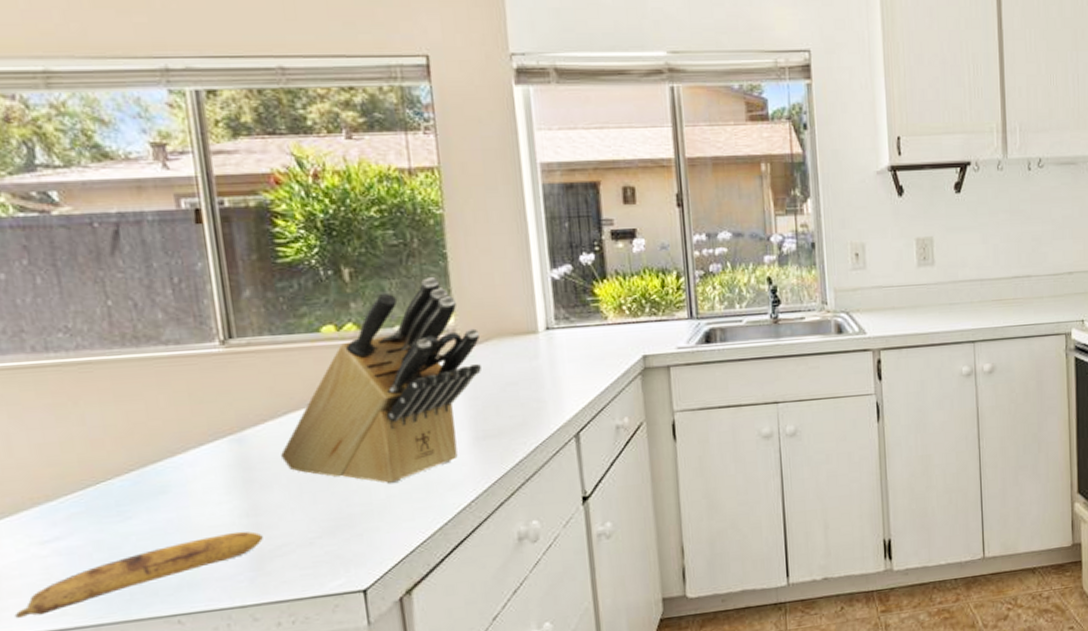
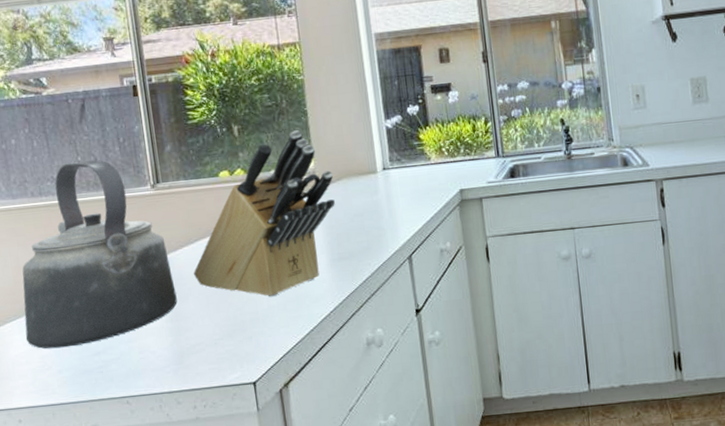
banana: present [14,531,263,619] -> none [23,333,183,395]
kettle: none [15,305,256,557] -> present [22,160,177,349]

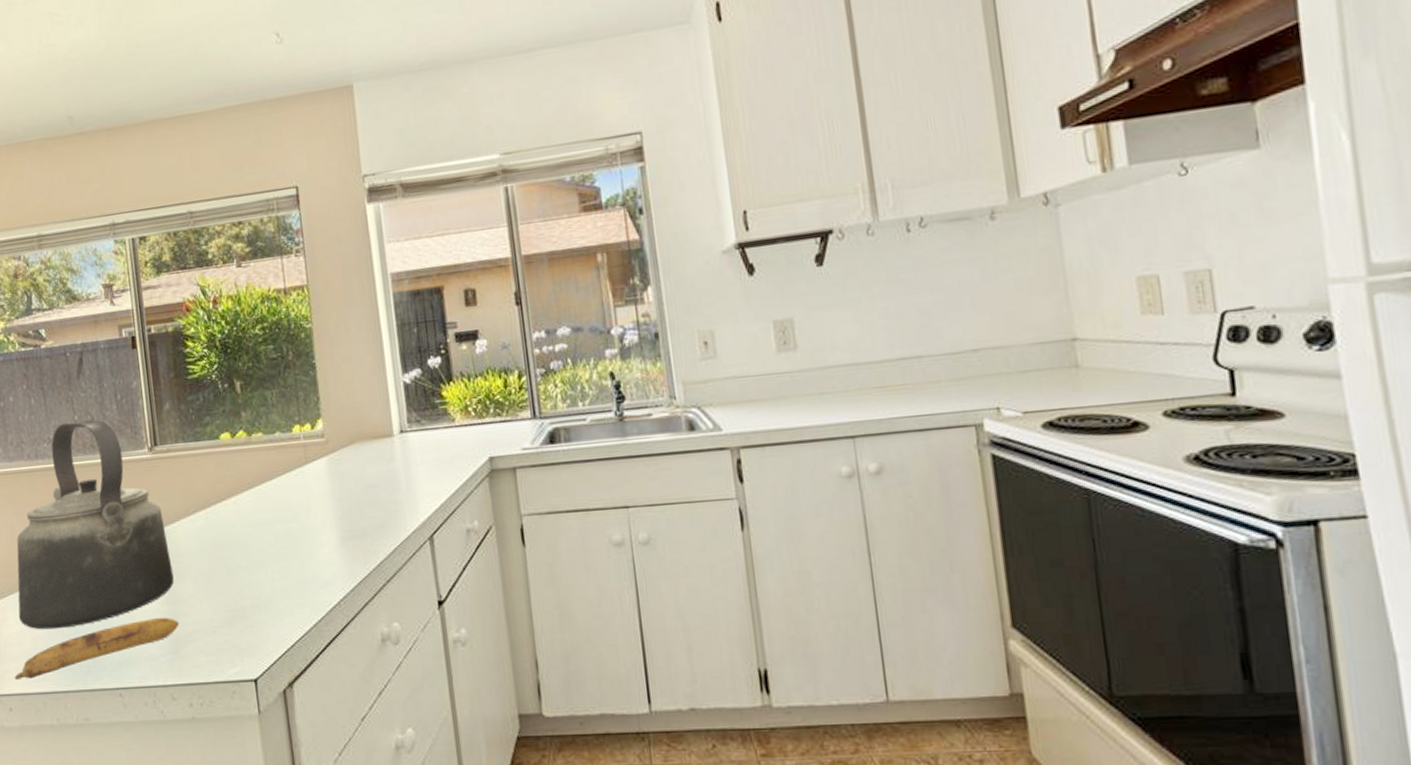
banana: none [23,333,183,395] -> present [14,617,179,681]
knife block: present [193,130,335,297] -> none [191,386,346,580]

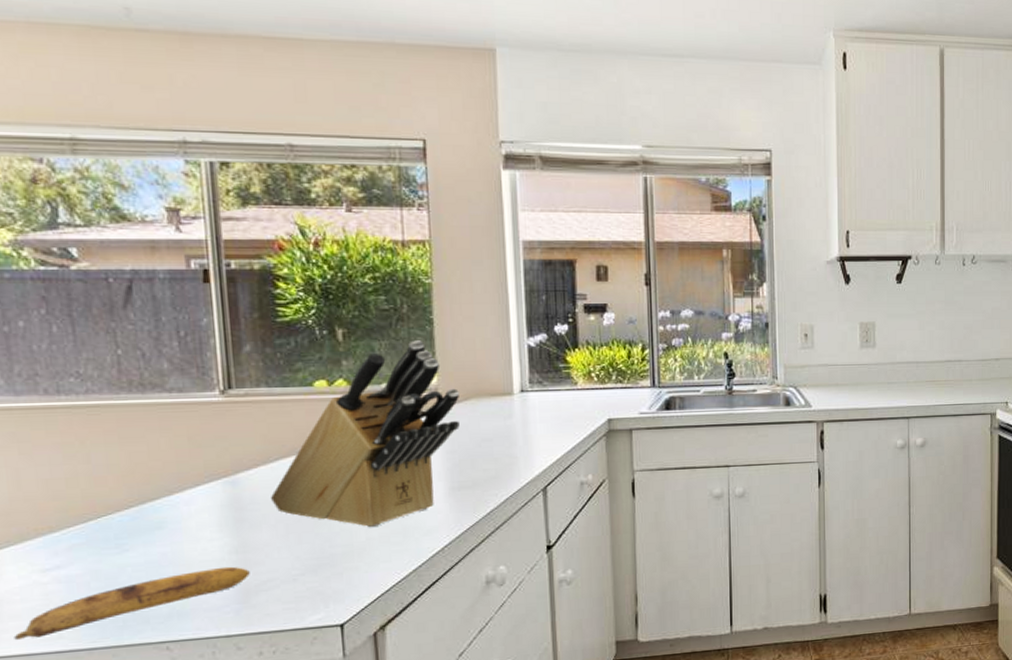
kettle: present [17,419,174,630] -> none [22,355,246,584]
knife block: none [191,386,346,580] -> present [270,340,460,528]

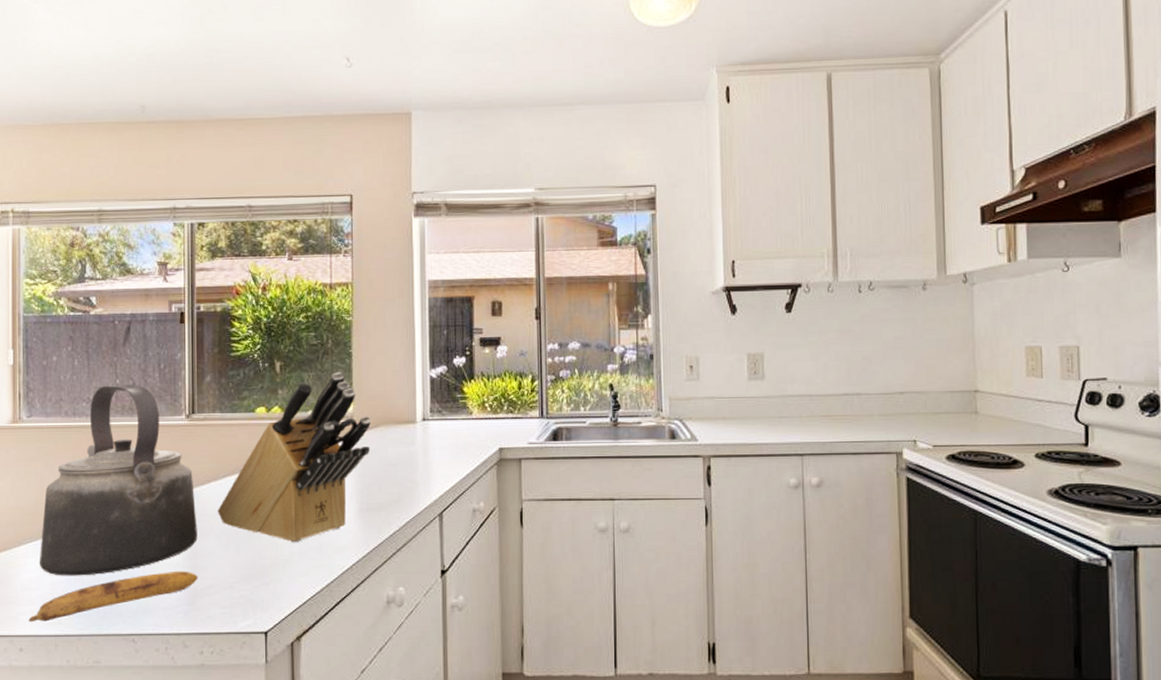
kettle: none [22,355,246,584] -> present [39,385,197,576]

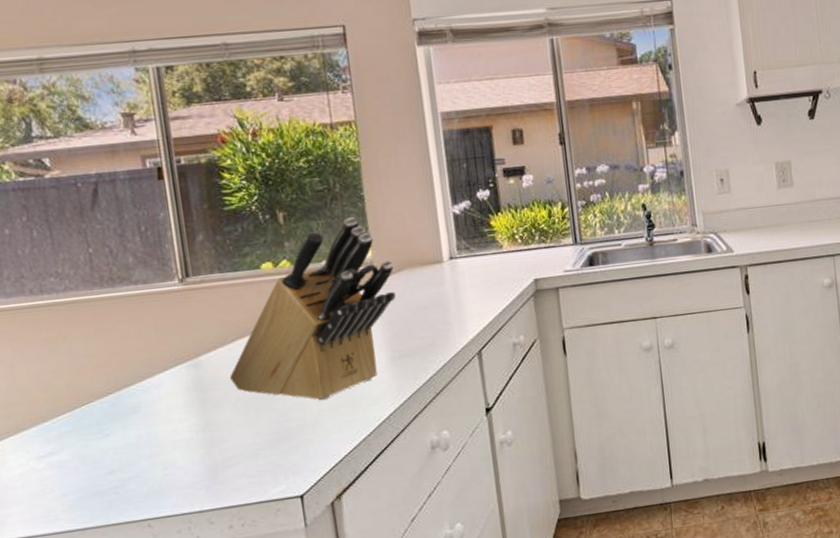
banana: present [28,570,198,623] -> none [17,445,217,524]
kettle: present [39,385,197,576] -> none [17,251,210,470]

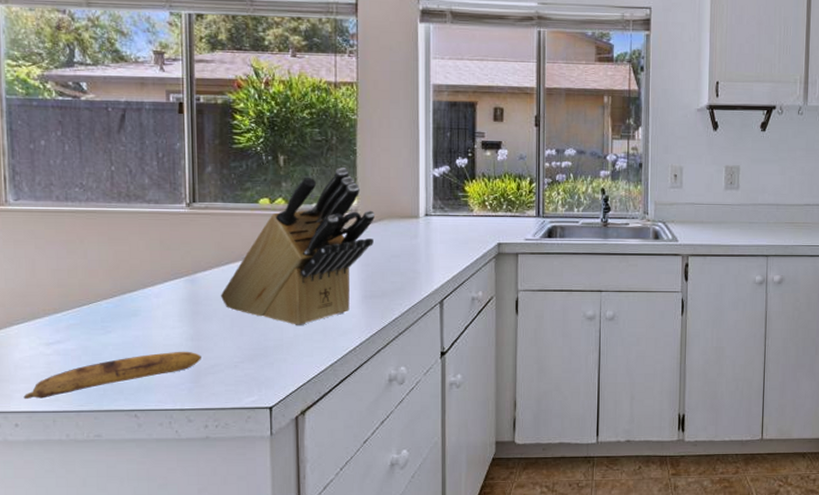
banana: none [17,445,217,524] -> present [23,351,201,400]

